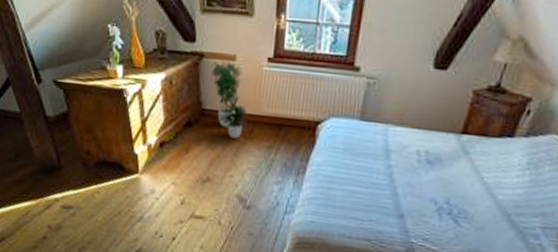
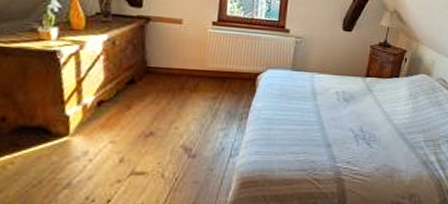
potted plant: present [211,59,248,139] -> none [157,22,194,93]

